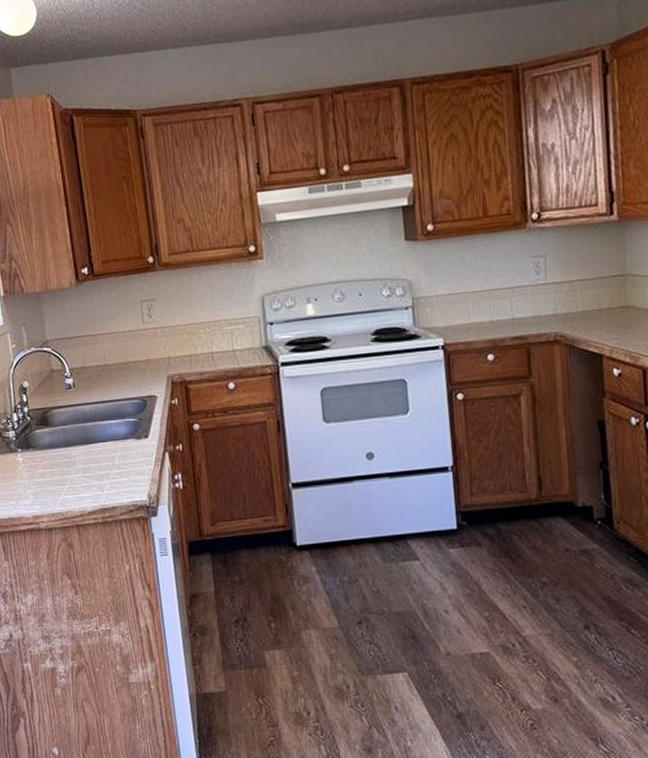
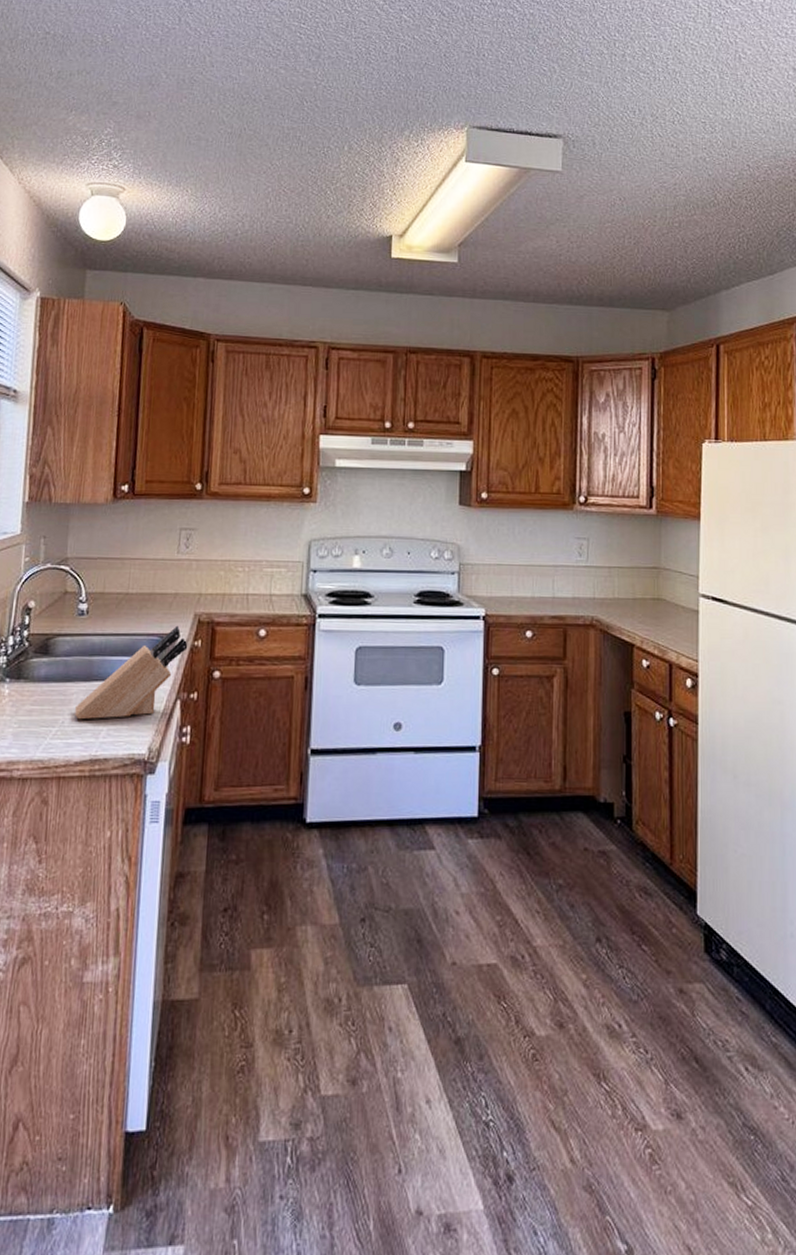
knife block: none [80,388,167,477] -> present [75,625,188,720]

